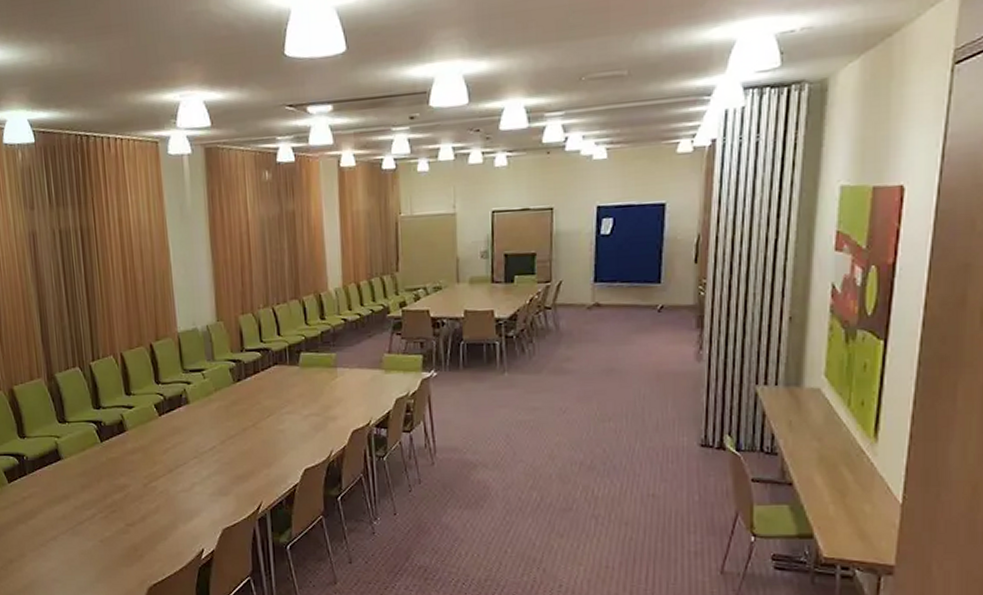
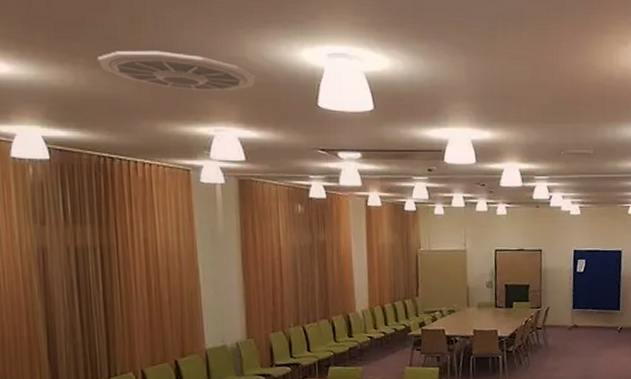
ceiling vent: none [70,14,220,55] -> present [97,50,256,91]

